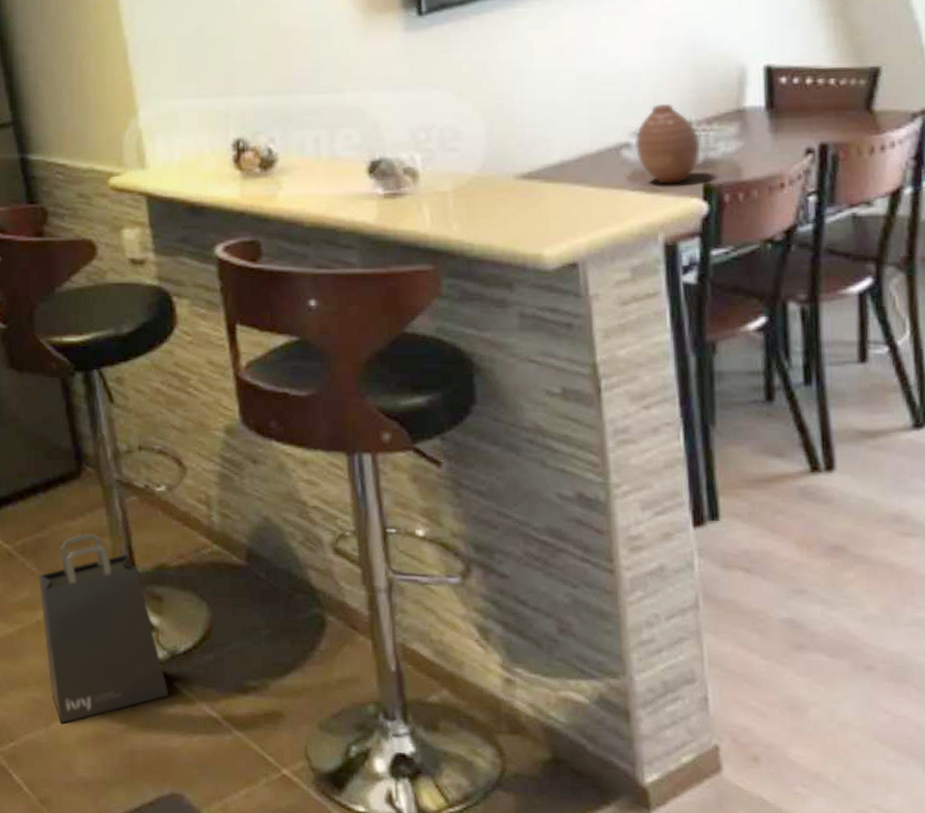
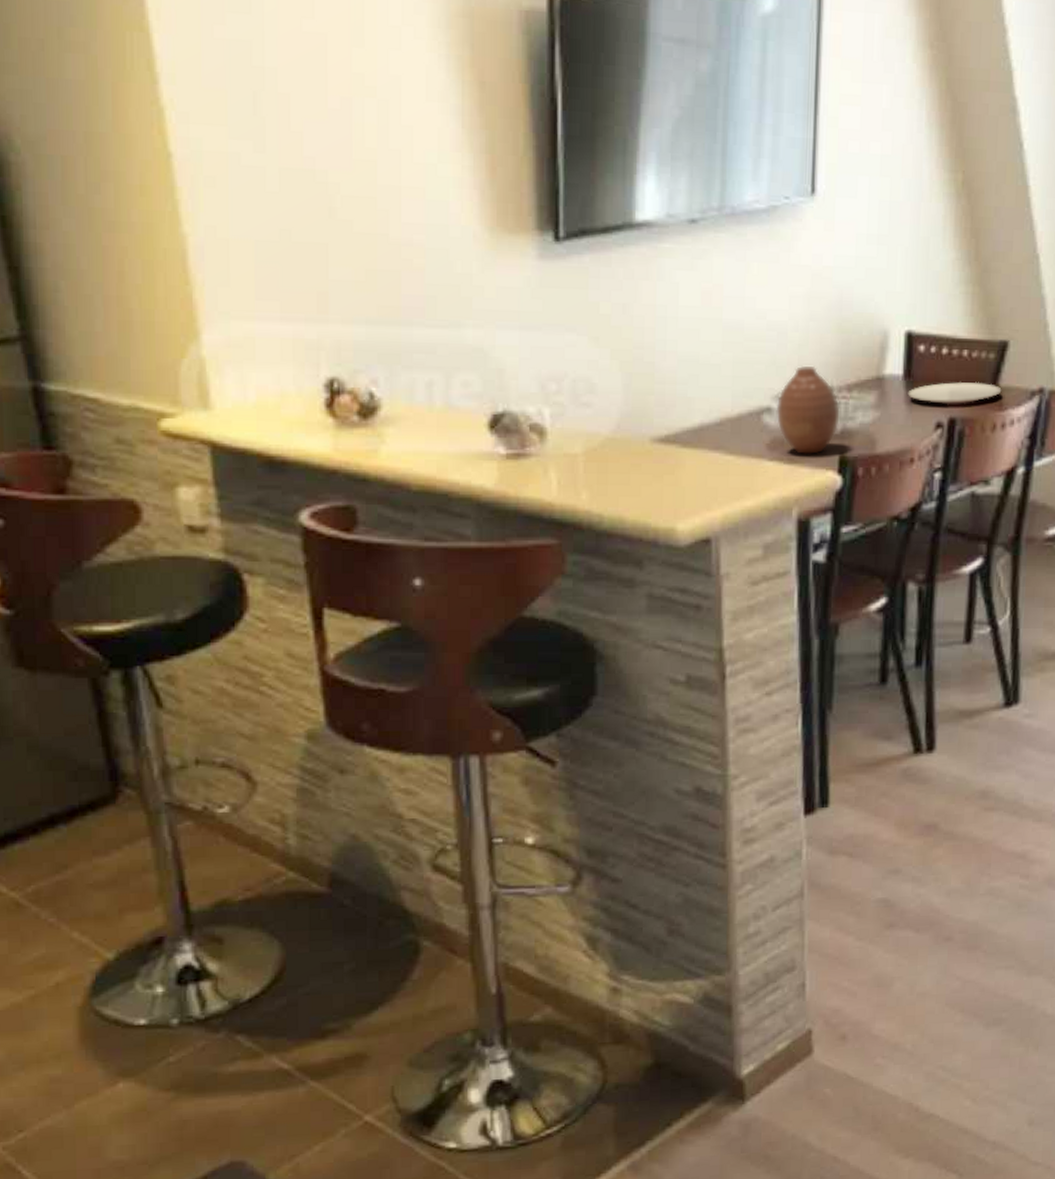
shopping bag: present [39,533,169,724] -> none [59,870,230,1102]
plate: none [772,107,877,132] -> present [908,381,1002,405]

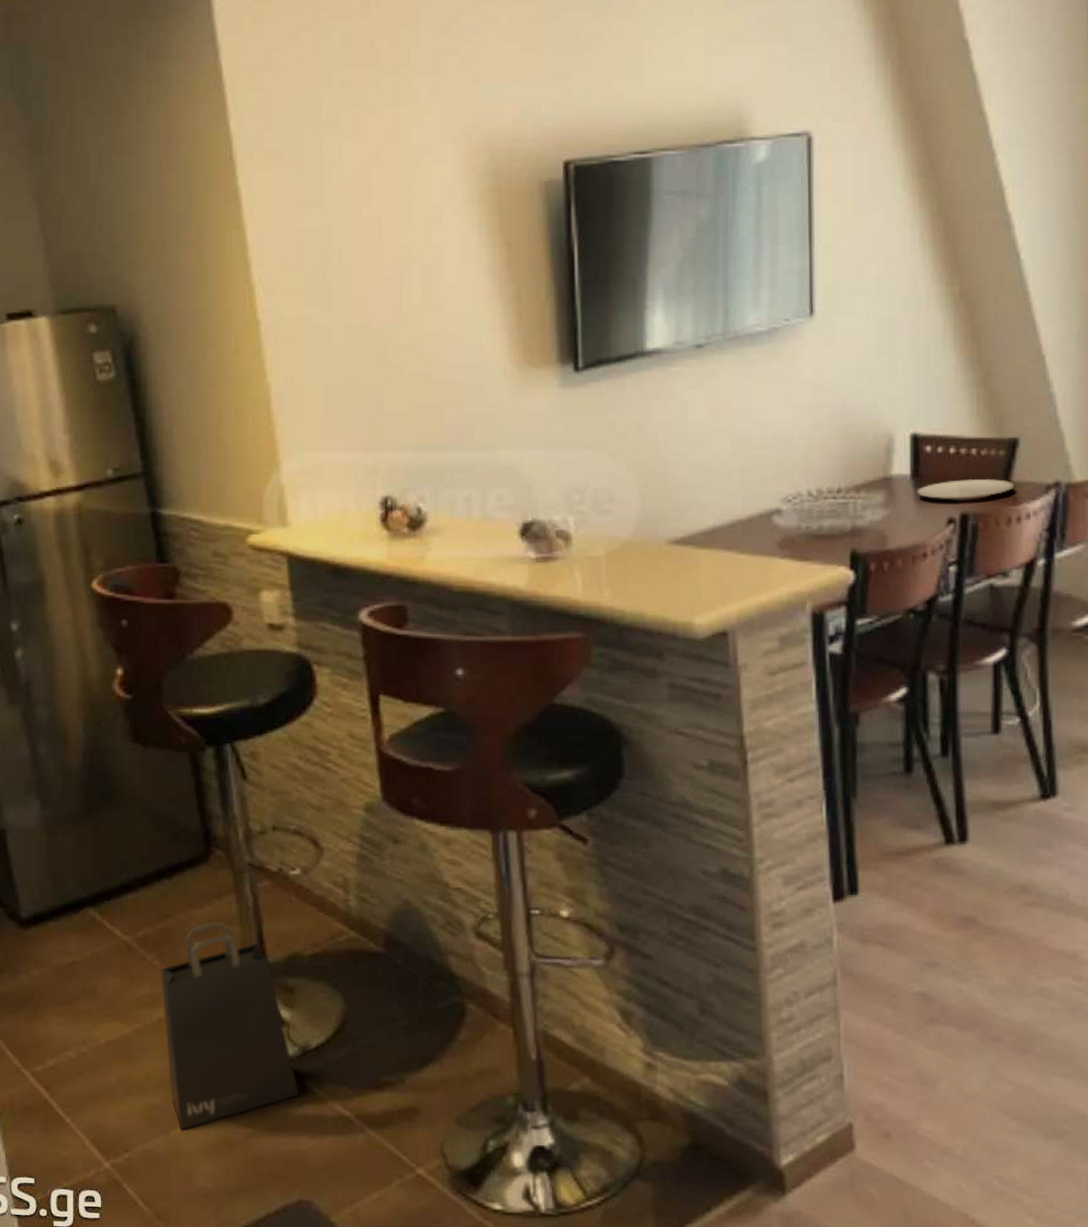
shopping bag: none [59,870,230,1102] -> present [161,921,299,1130]
vase: present [776,366,840,454] -> none [785,470,849,551]

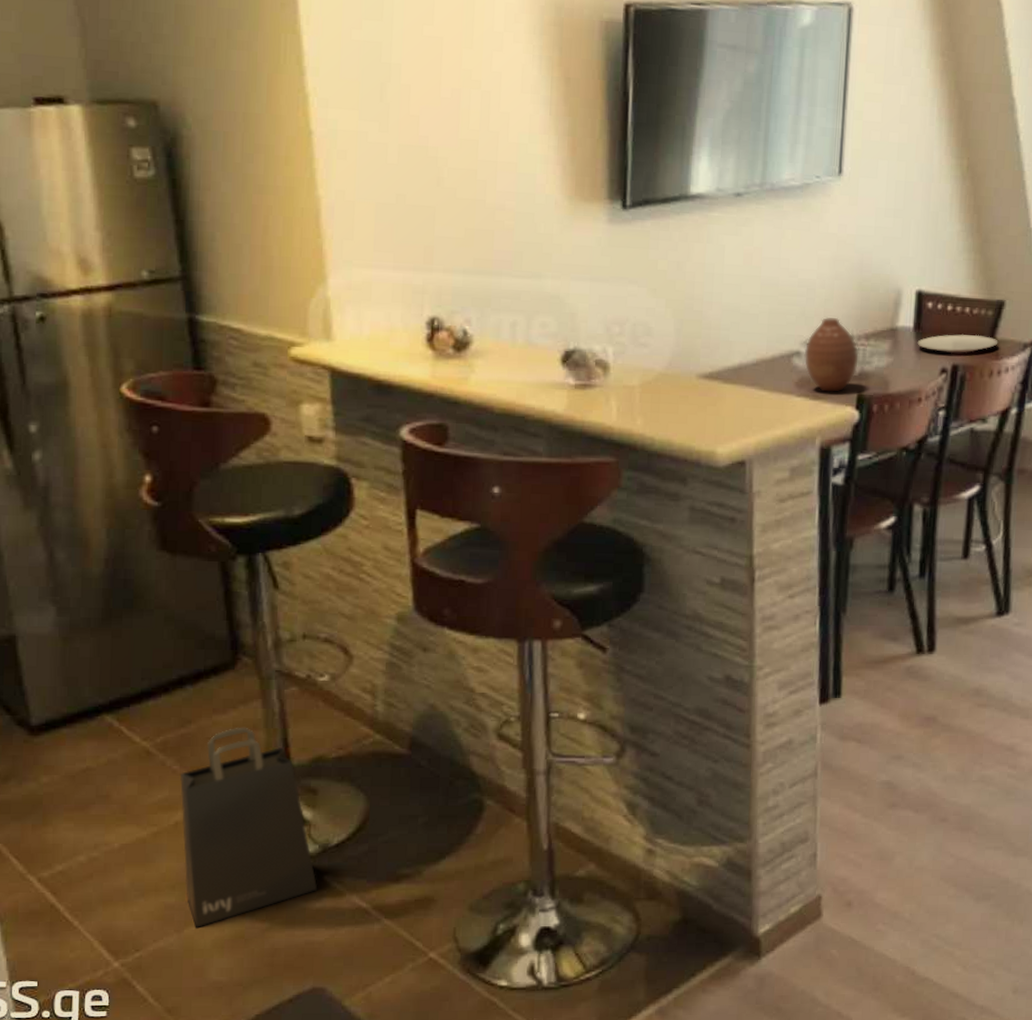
vase: none [785,470,849,551] -> present [804,318,859,392]

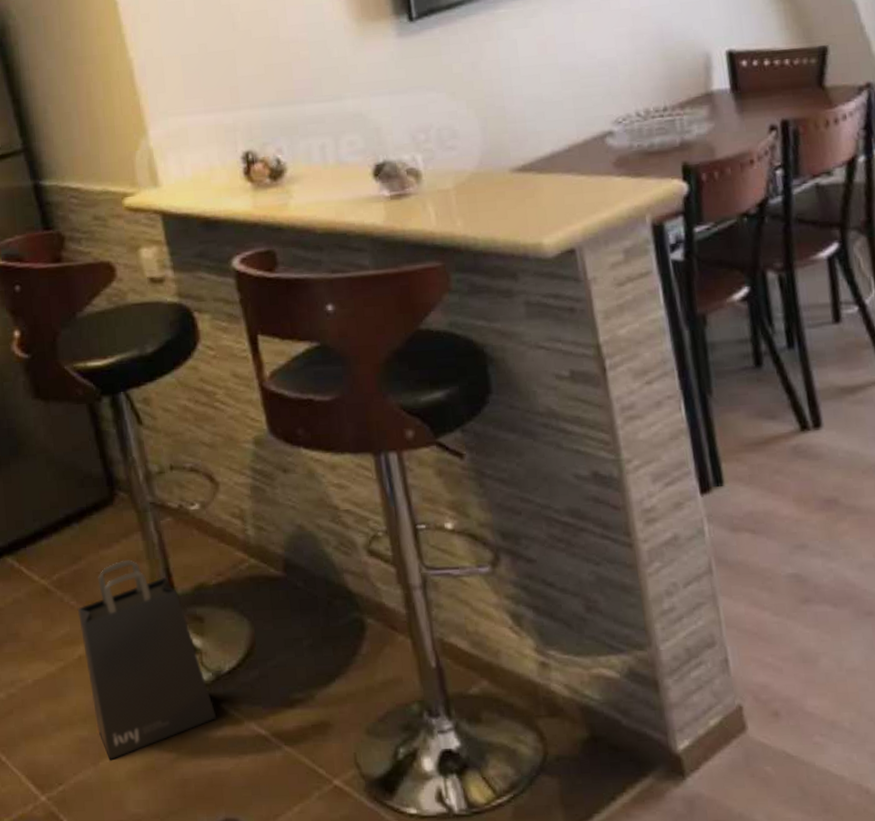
vase: present [804,318,859,392] -> none [617,92,678,168]
plate: present [917,334,998,354] -> none [737,85,829,110]

